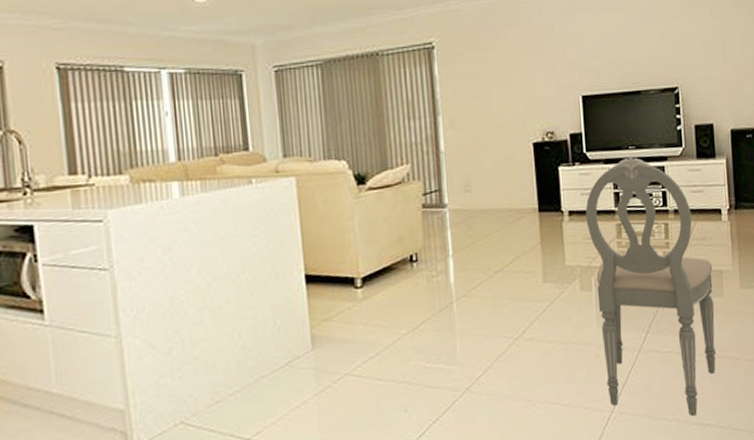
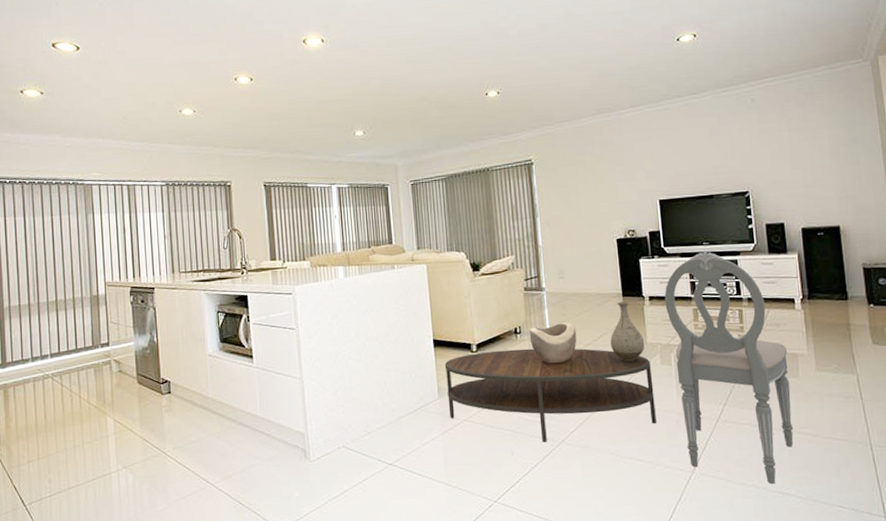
coffee table: none [320,276,574,393] -> present [444,348,657,442]
decorative bowl: none [427,245,486,298] -> present [529,322,577,364]
vase: none [524,218,563,290] -> present [610,302,645,362]

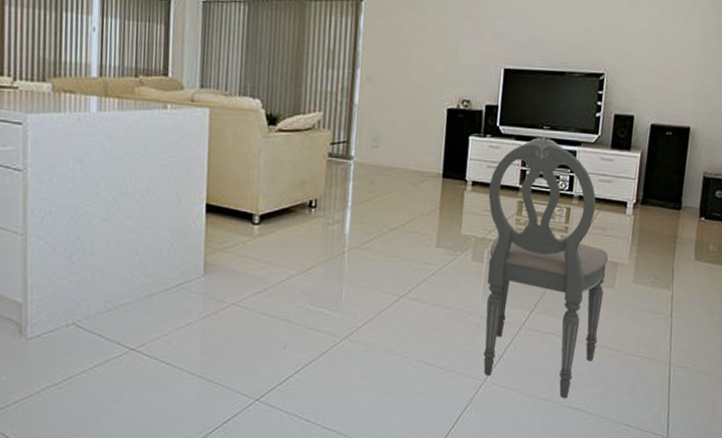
coffee table: present [444,348,657,442] -> none [214,225,460,337]
decorative bowl: present [529,322,577,364] -> none [325,200,383,248]
vase: present [610,302,645,362] -> none [419,184,459,254]

